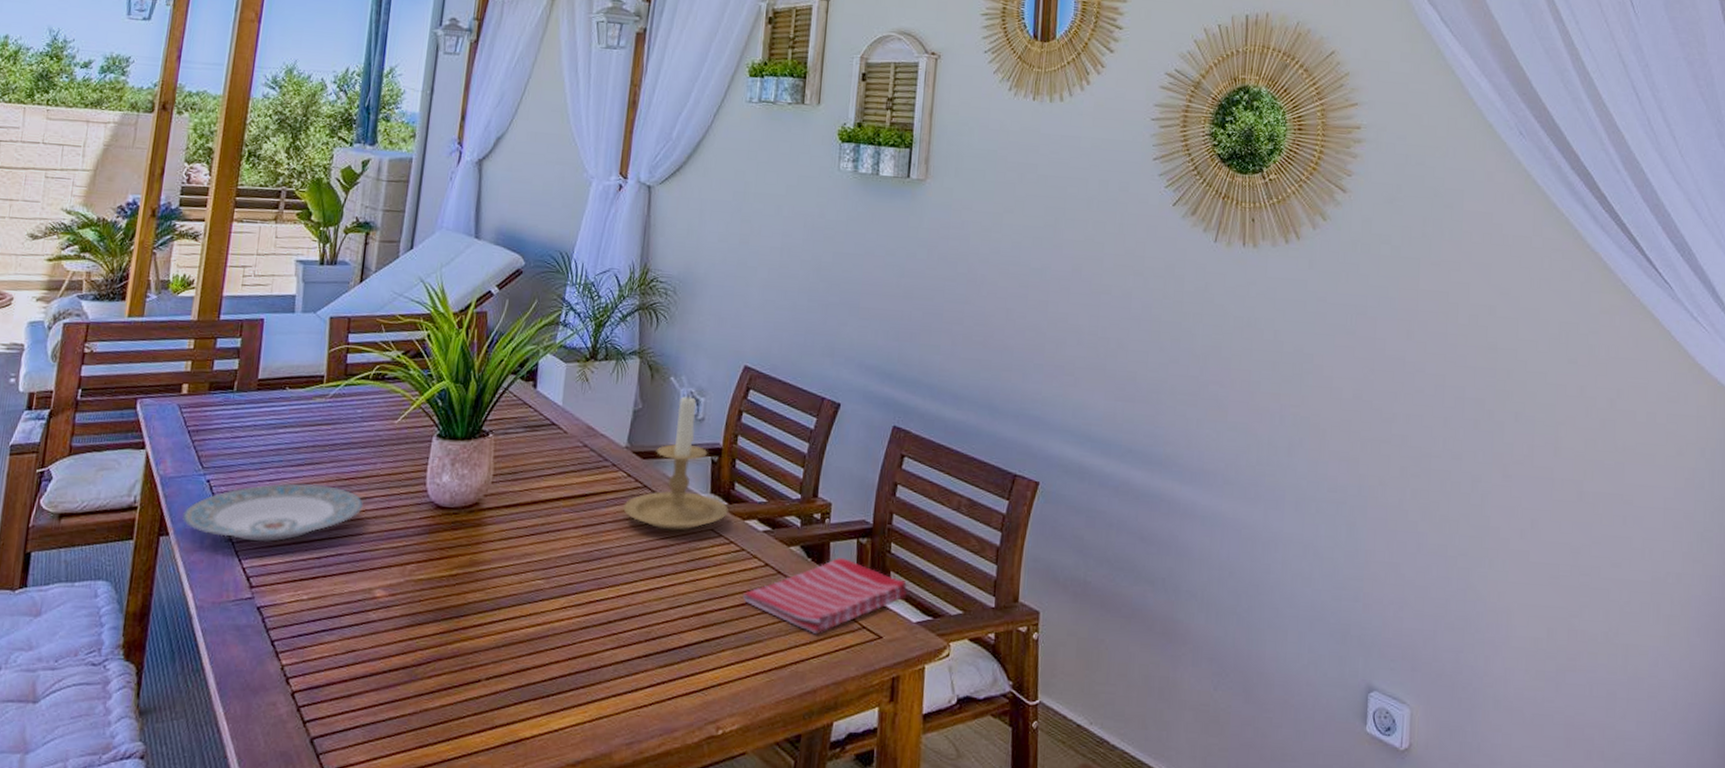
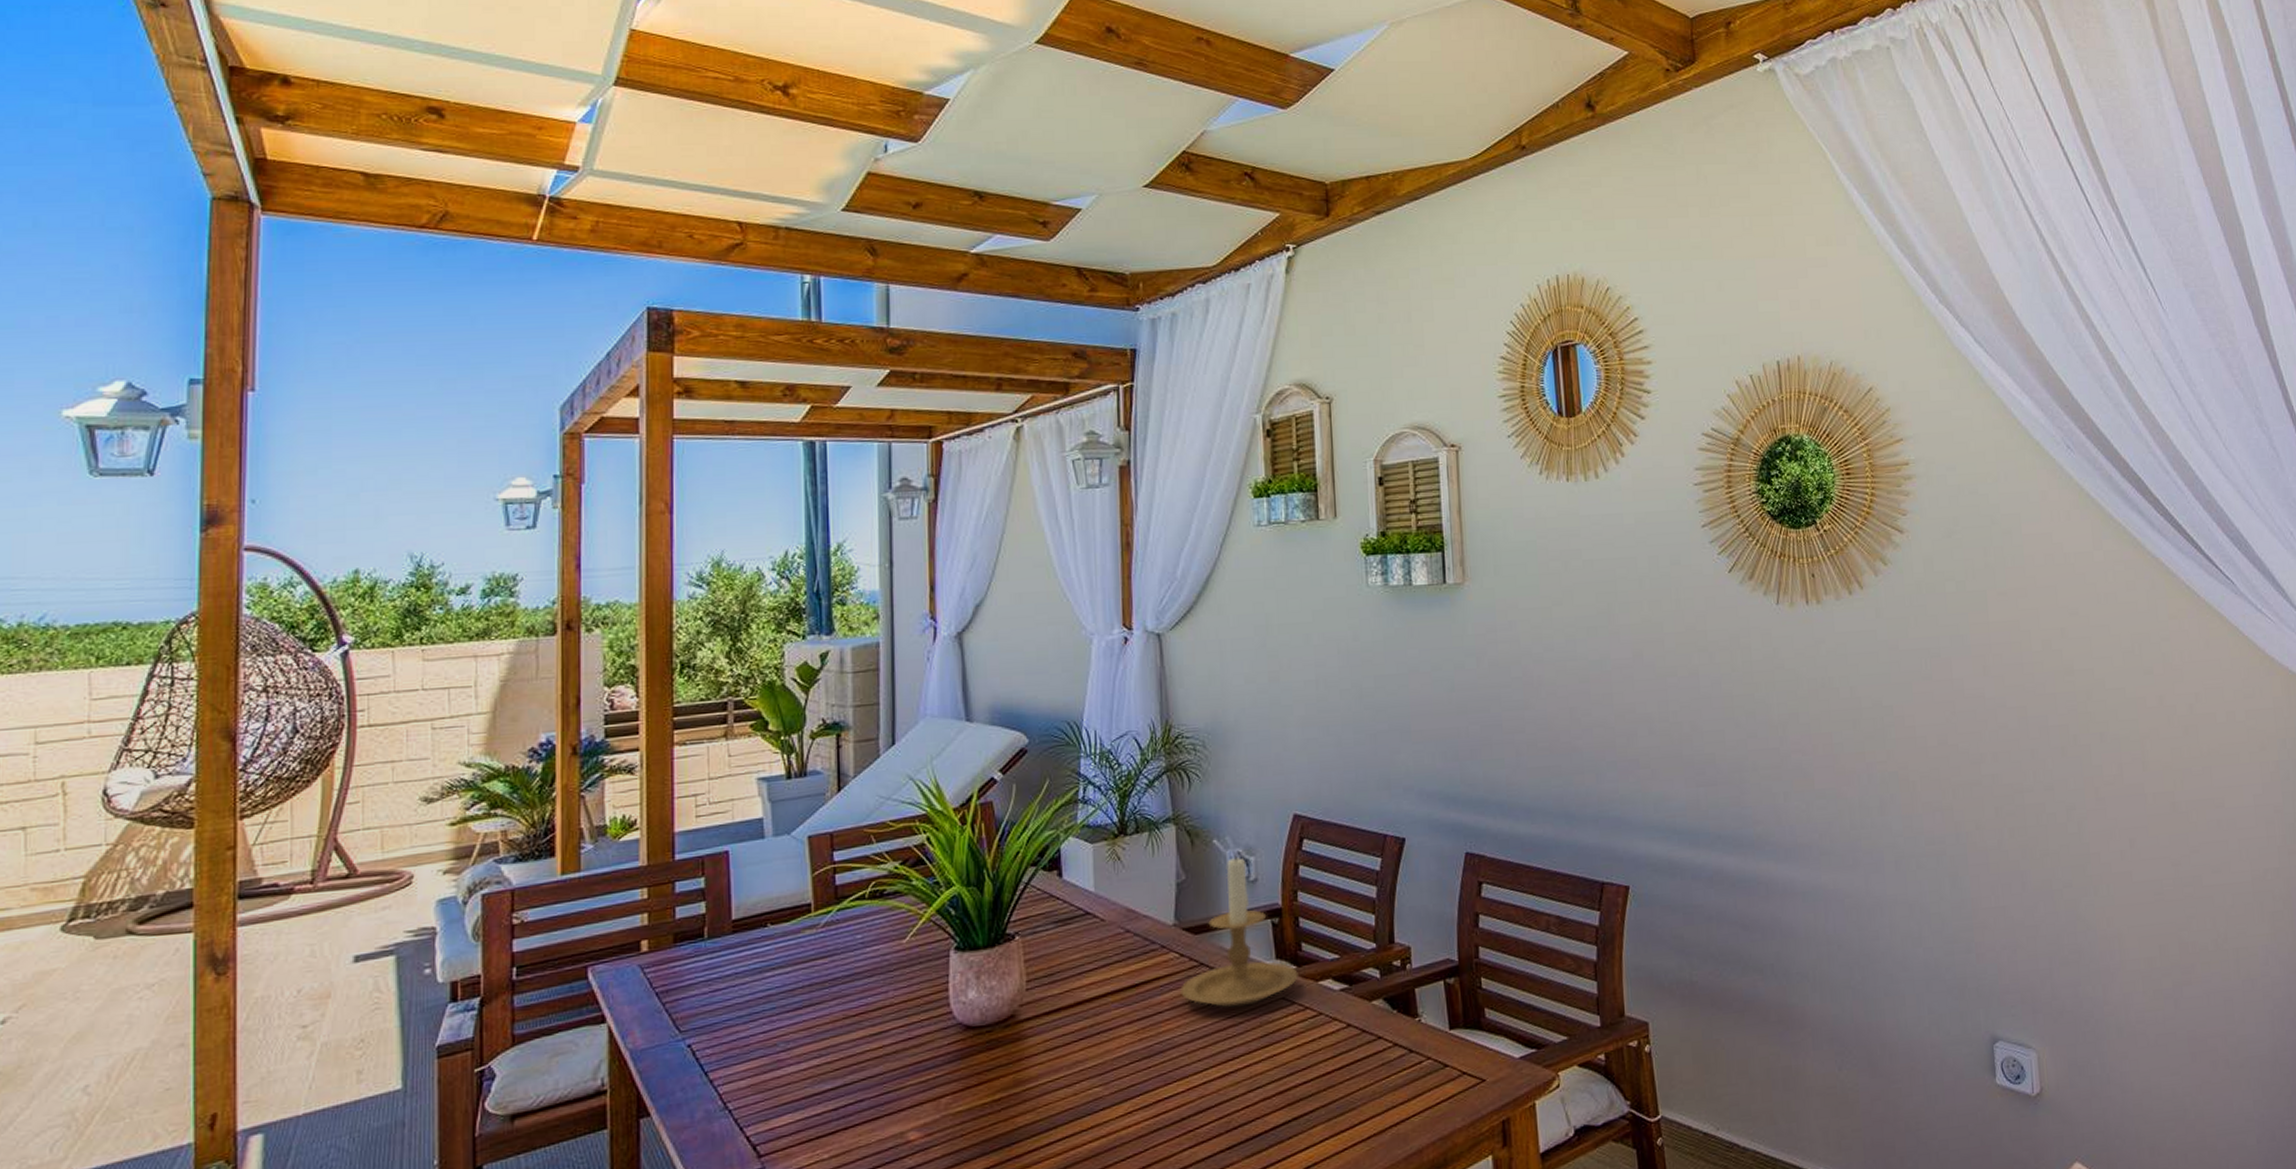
plate: present [182,483,364,542] -> none [664,1025,881,1106]
dish towel: present [742,558,908,635] -> none [1326,1003,1506,1091]

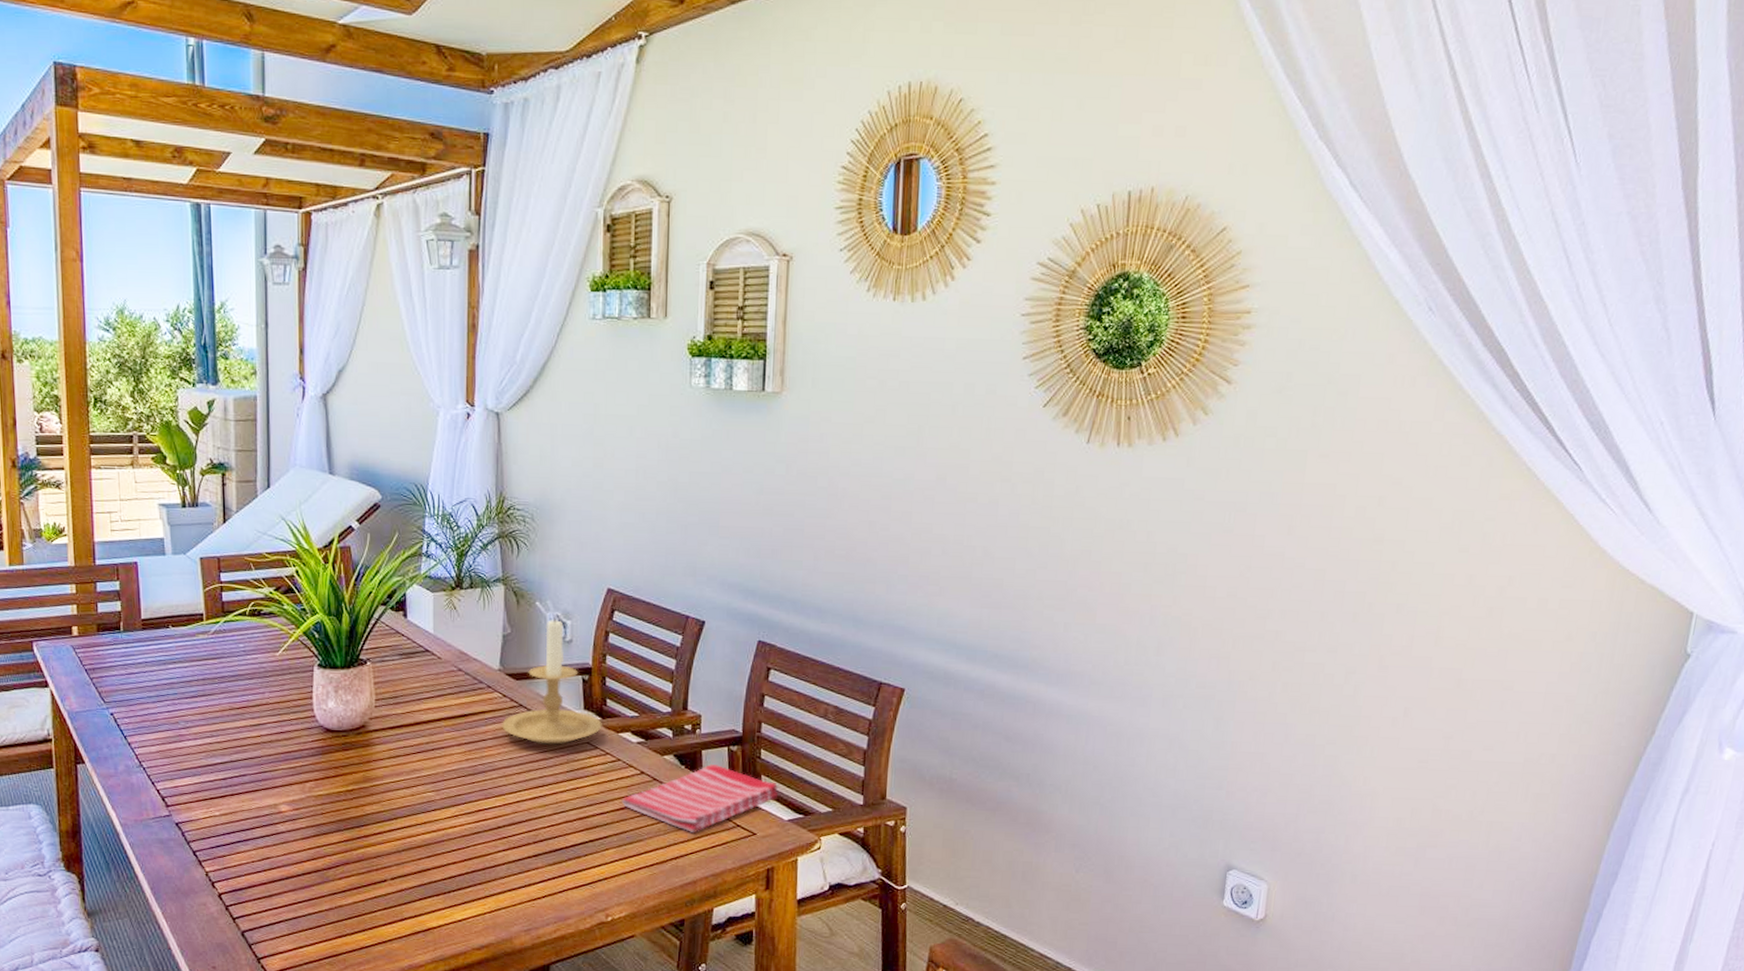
dish towel: none [1326,1003,1506,1091] -> present [621,764,779,834]

